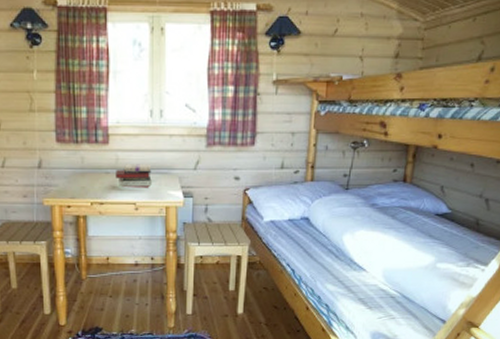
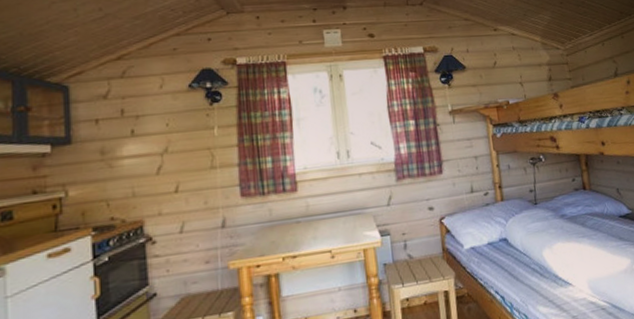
books: present [114,164,153,188] -> none [306,206,347,236]

